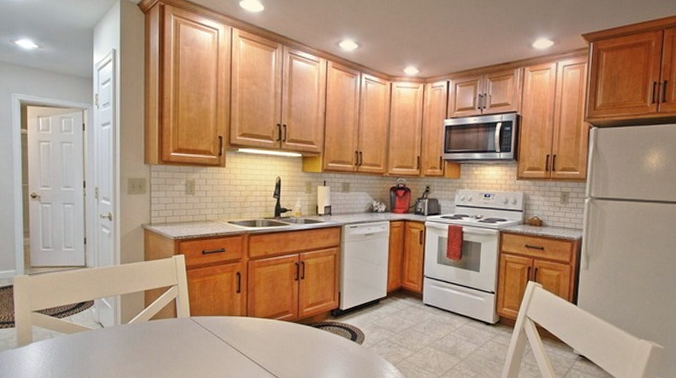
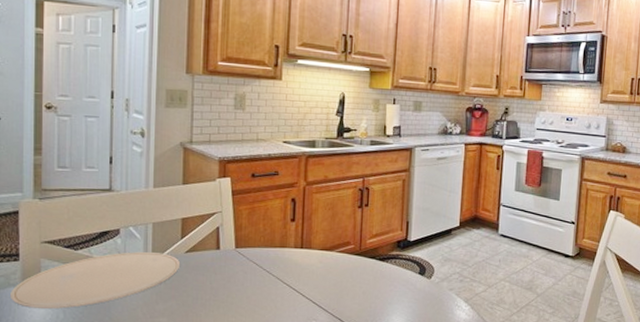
plate: none [9,320,145,368] -> present [10,252,181,309]

